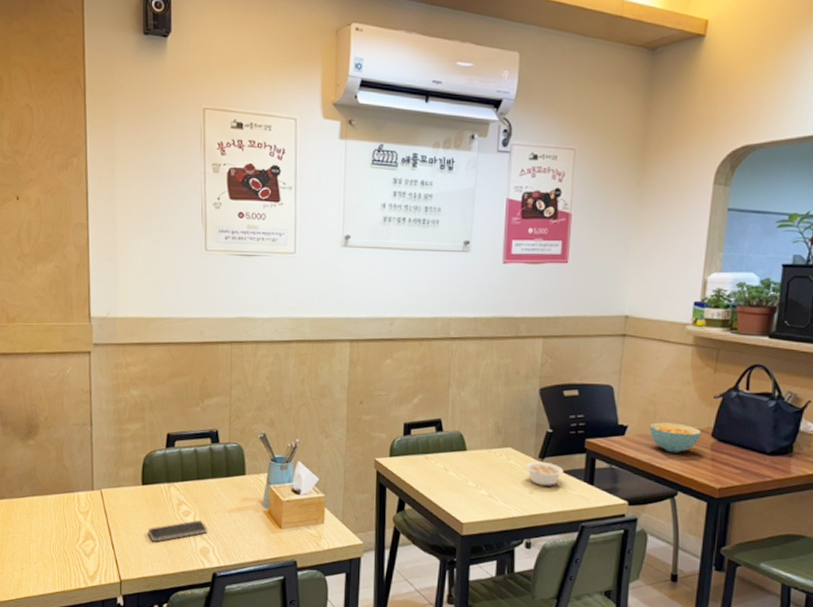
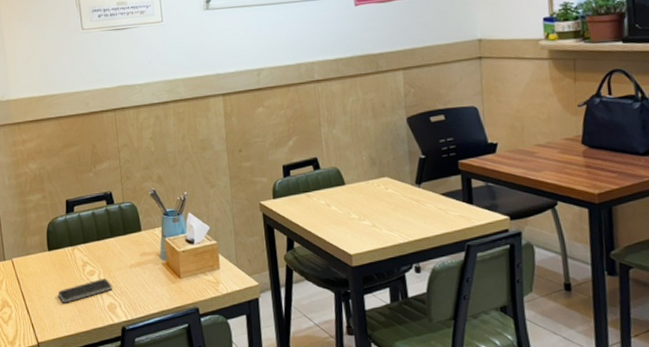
legume: present [526,461,563,486] -> none [404,187,441,210]
cereal bowl: present [649,422,702,453] -> none [518,135,572,165]

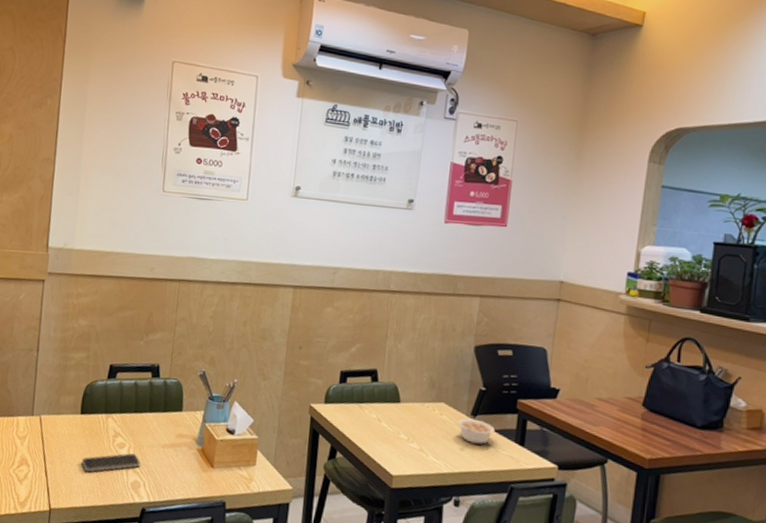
legume: none [404,187,441,210] -> present [458,418,495,445]

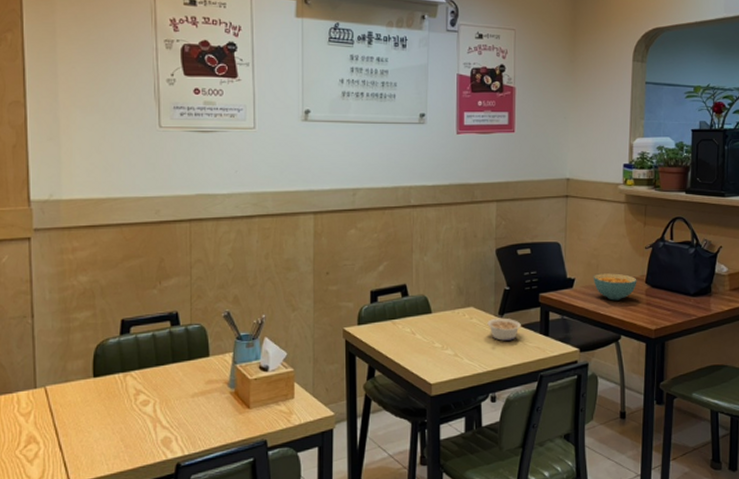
smartphone: present [81,453,141,473] -> none [101,409,169,438]
cereal bowl: none [580,387,633,421] -> present [593,273,637,301]

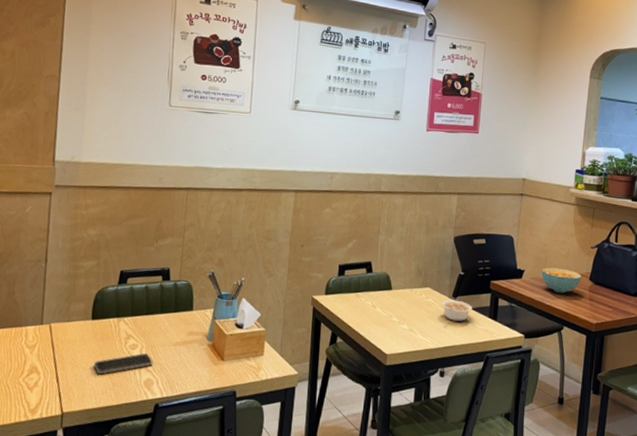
smartphone: none [101,409,169,438] -> present [93,353,153,375]

